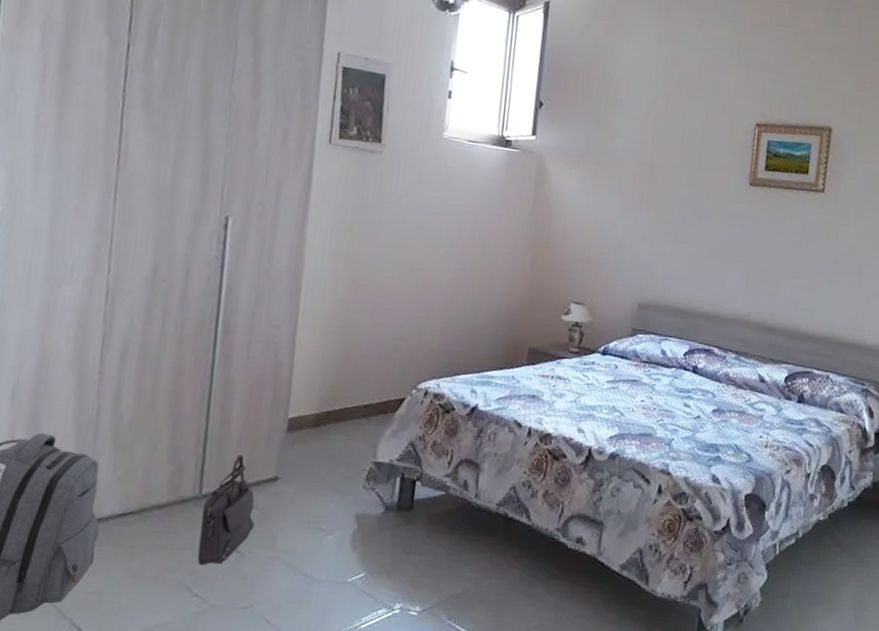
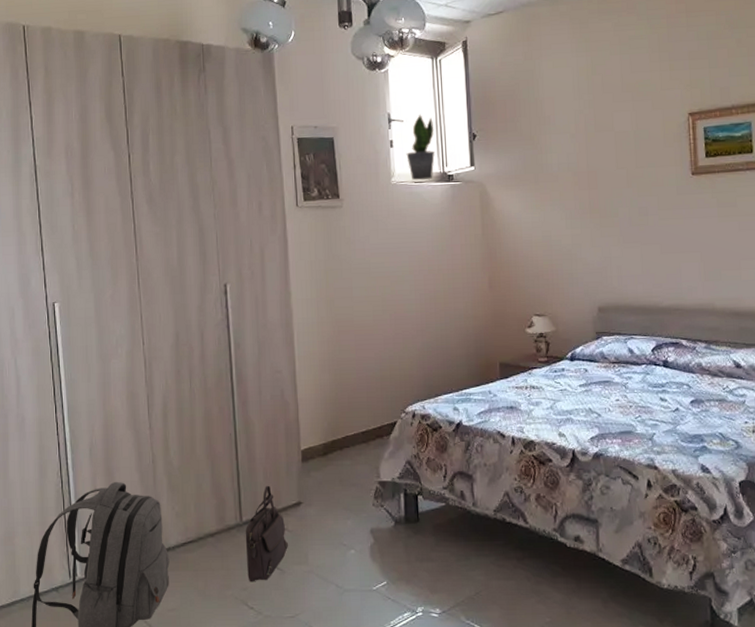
potted plant: none [464,68,500,142] -> present [406,114,435,180]

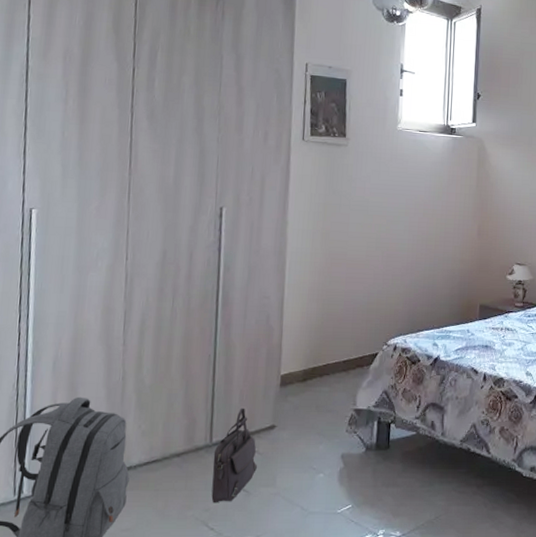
potted plant: present [406,114,435,180] -> none [414,68,443,131]

